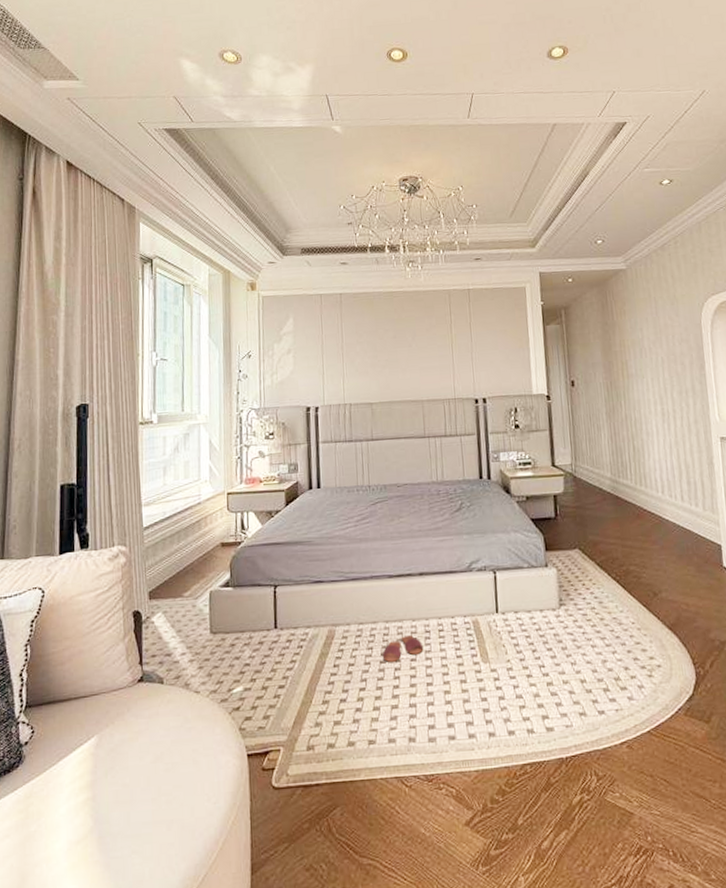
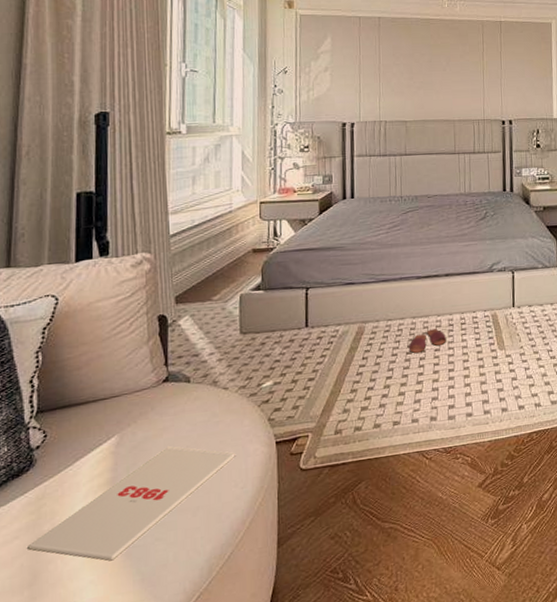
magazine: none [17,752,208,871] -> present [28,446,235,562]

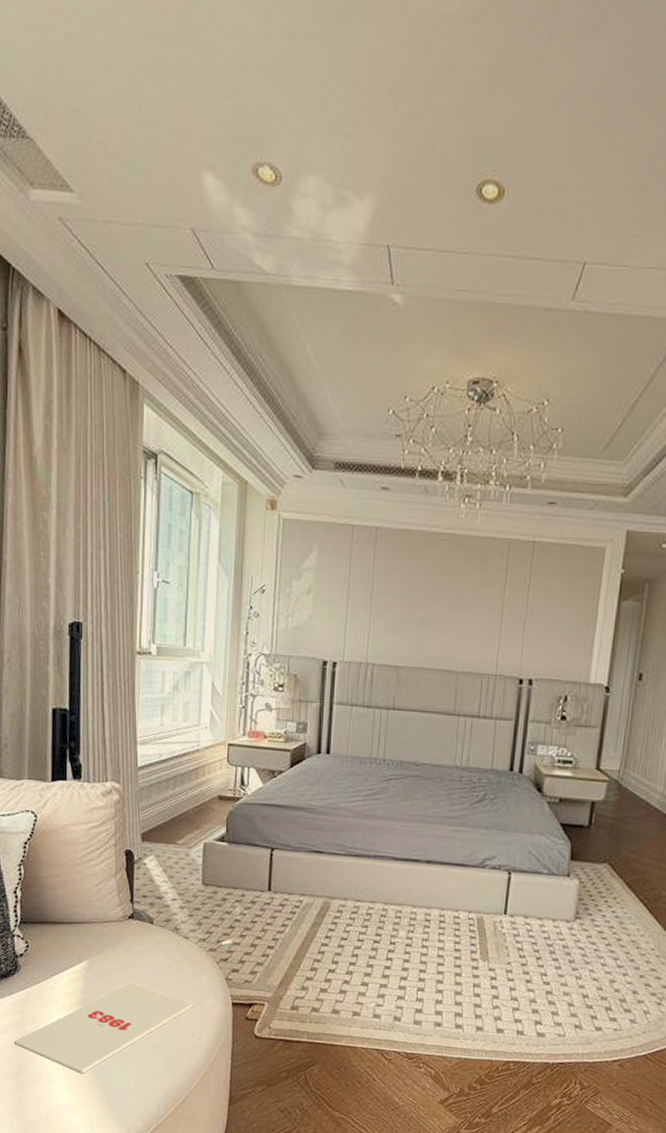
slippers: present [408,329,447,354] -> none [377,920,421,944]

